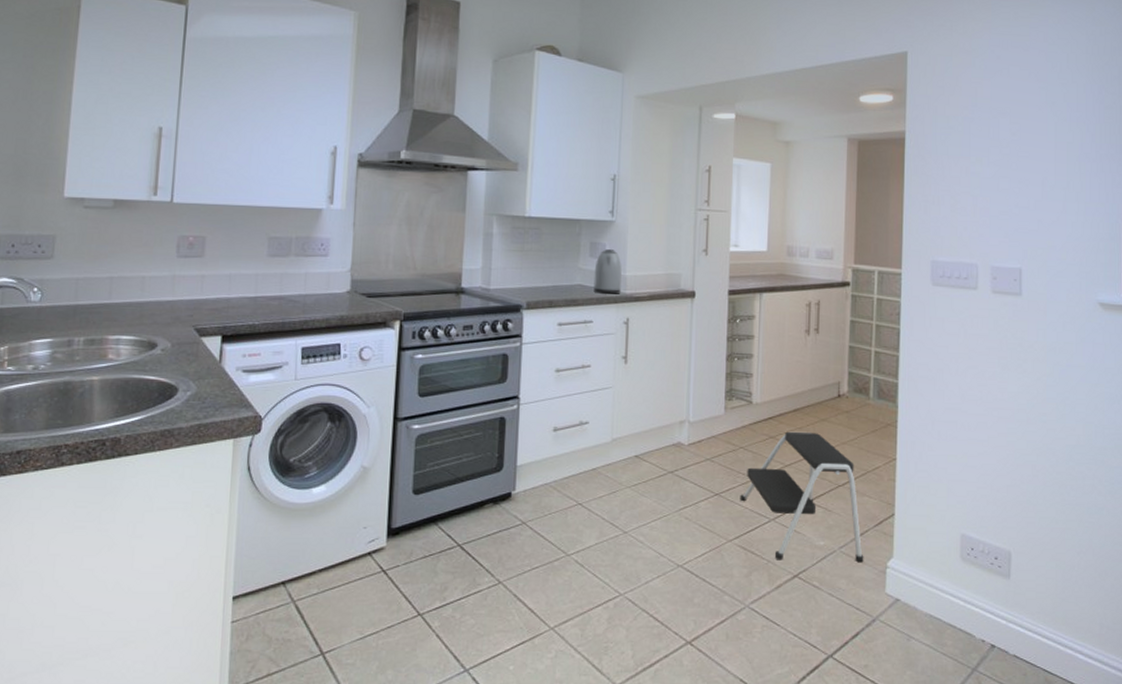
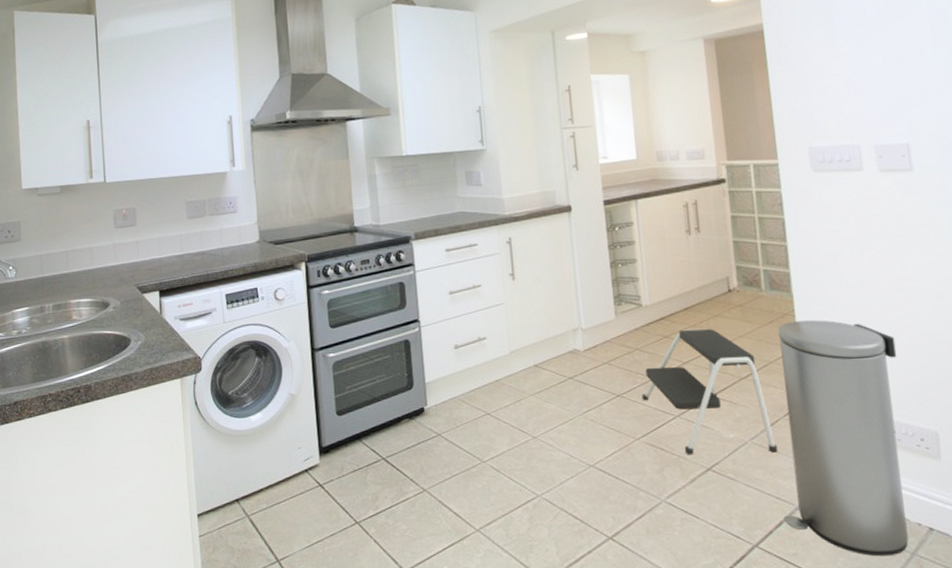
kettle: present [593,249,622,294] -> none [472,176,500,218]
pedal bin: none [860,432,985,671] -> present [778,320,909,557]

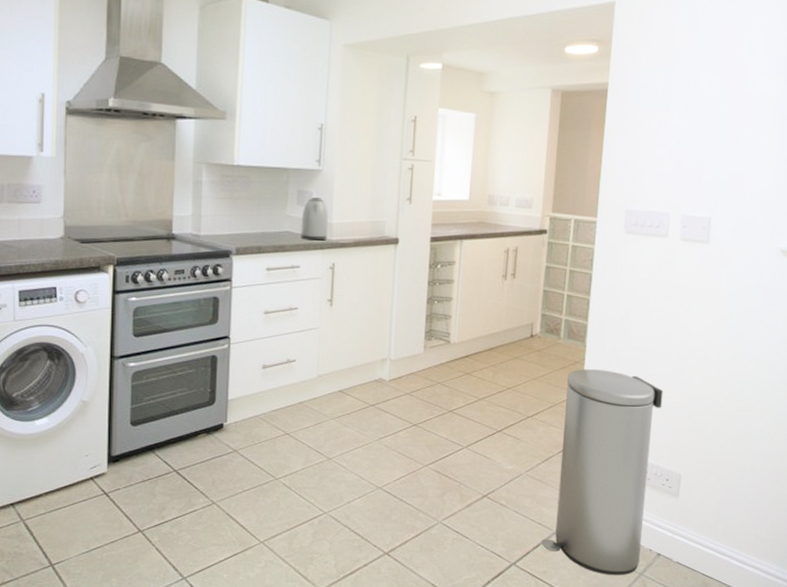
kettle: none [472,176,500,218] -> present [301,197,328,241]
step stool: present [641,328,778,455] -> none [436,368,548,484]

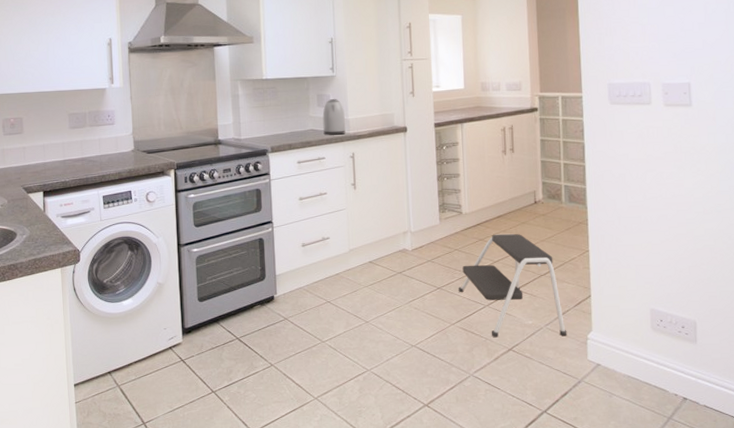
step stool: none [436,368,548,484] -> present [458,233,567,338]
pedal bin: present [541,369,663,576] -> none [568,228,668,421]

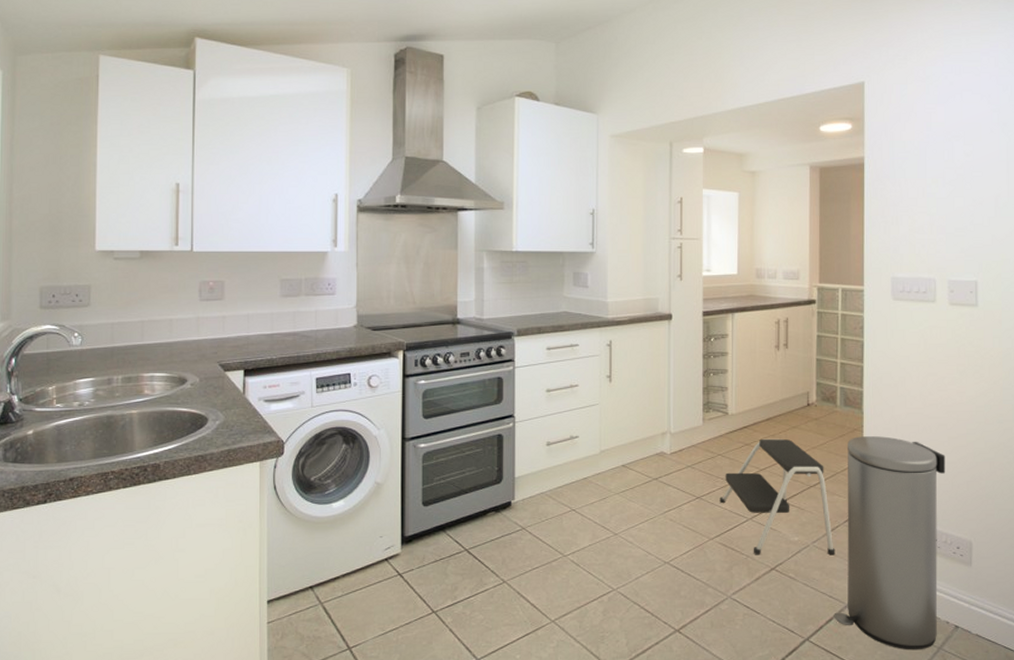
kettle: present [322,99,346,135] -> none [578,278,603,319]
pedal bin: none [568,228,668,421] -> present [834,436,946,651]

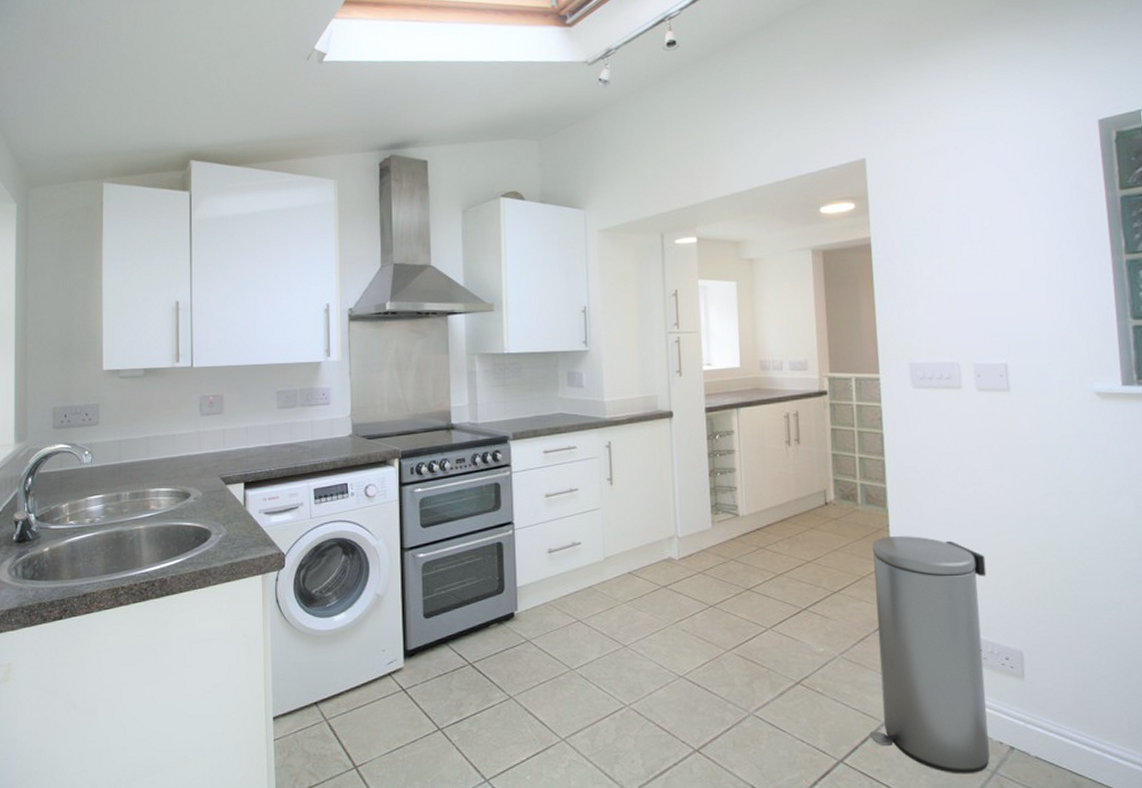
step stool: present [719,438,835,555] -> none [734,540,867,668]

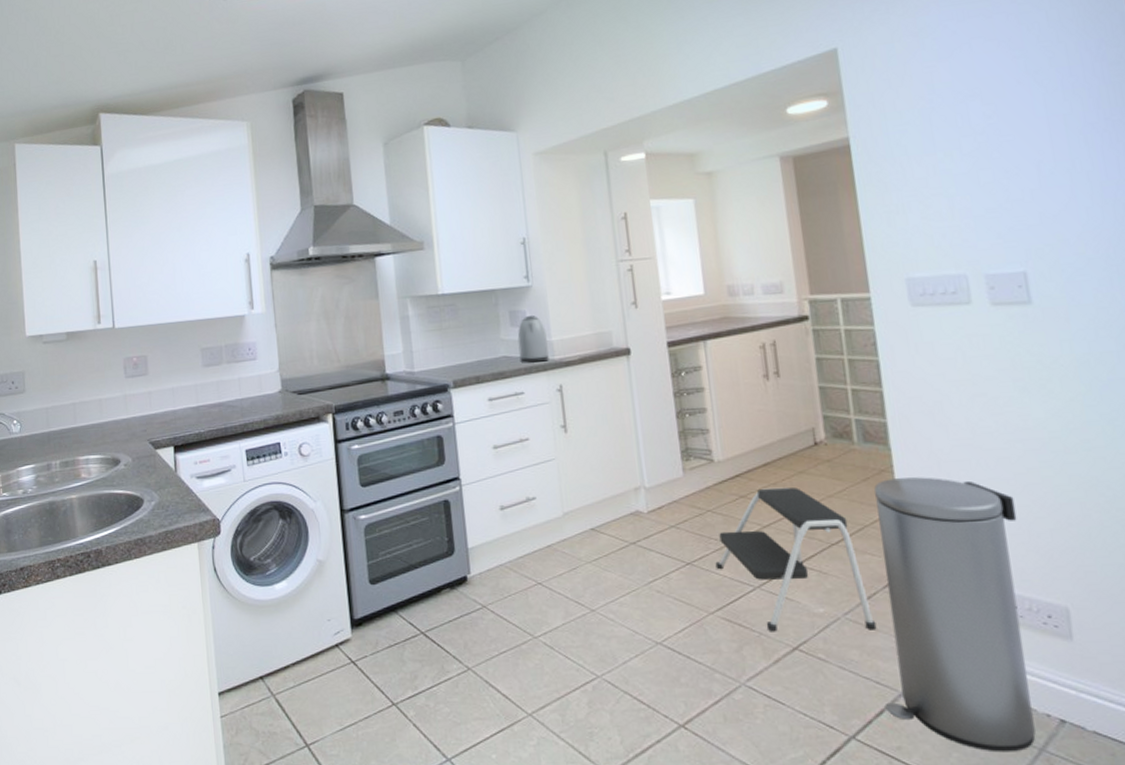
kettle: none [573,378,601,420] -> present [517,315,549,363]
step stool: none [734,540,867,668] -> present [715,487,877,632]

